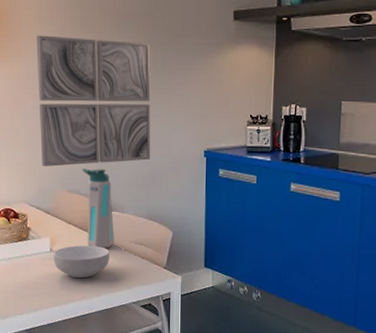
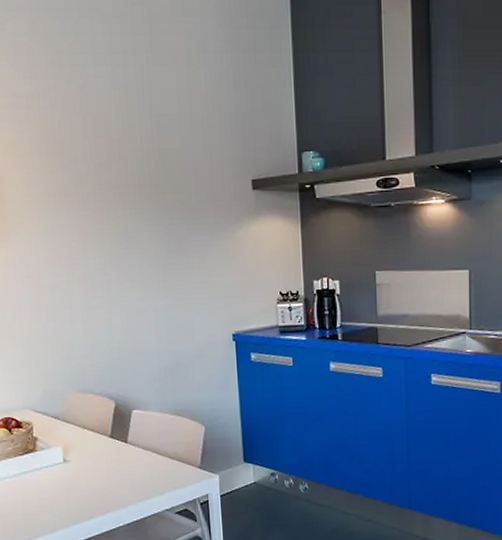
wall art: present [36,35,151,167] -> none [26,215,173,365]
cereal bowl: present [53,245,109,278] -> none [67,451,135,489]
water bottle: present [81,168,115,249] -> none [93,363,140,453]

